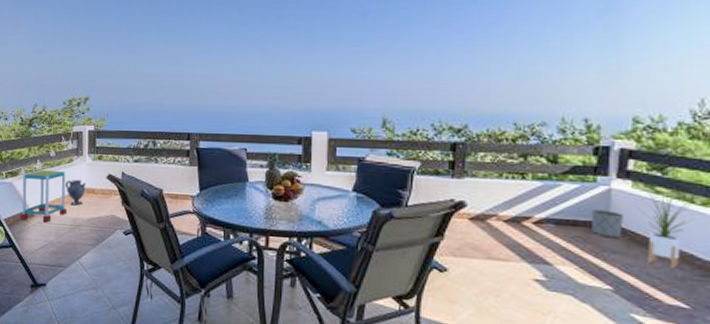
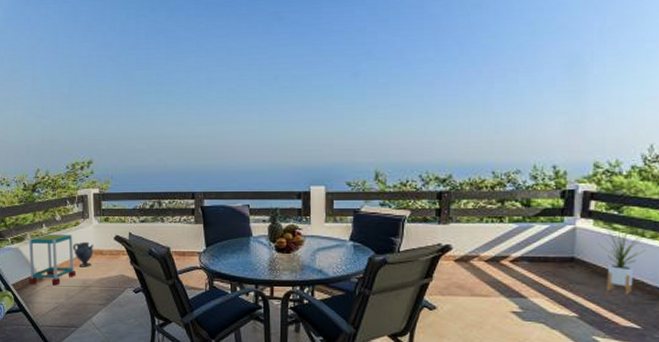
planter: present [592,210,624,237] -> none [560,247,587,270]

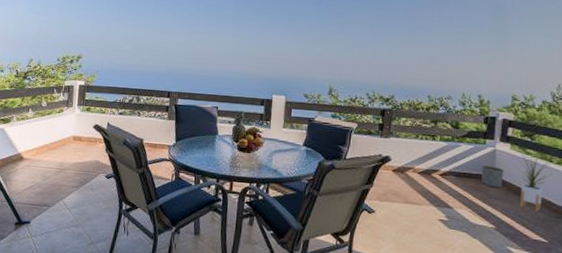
side table: present [28,234,76,285] -> none [9,118,56,166]
ceramic jug: present [73,241,94,267] -> none [54,127,75,152]
planter: none [560,247,587,270] -> present [481,165,504,187]

